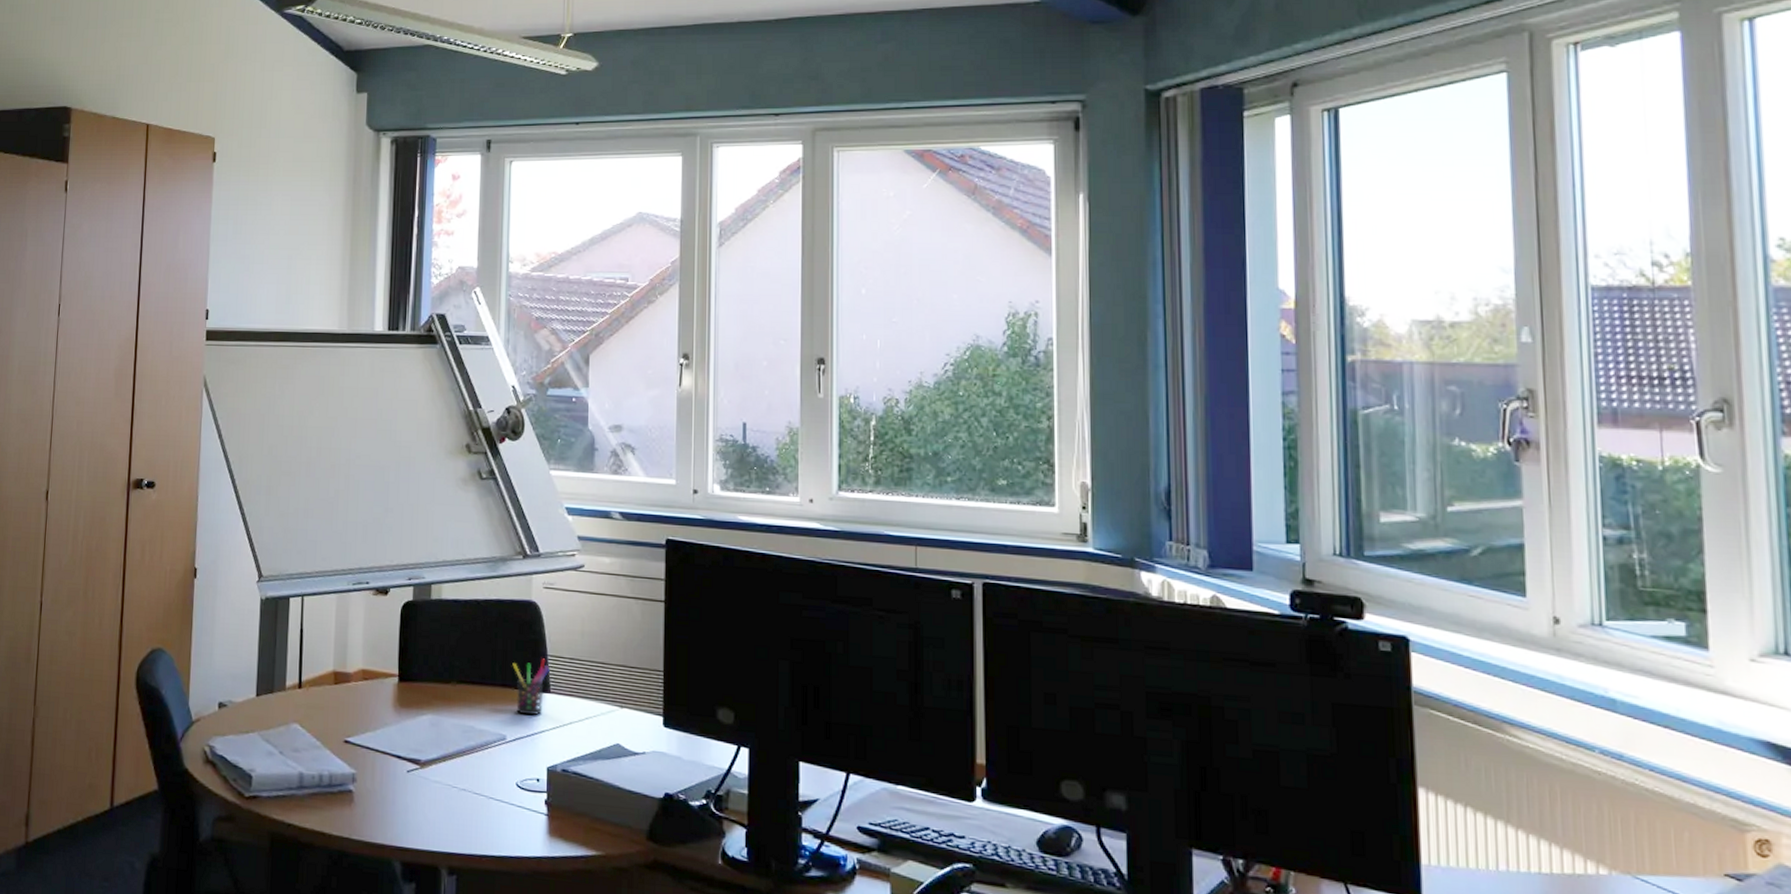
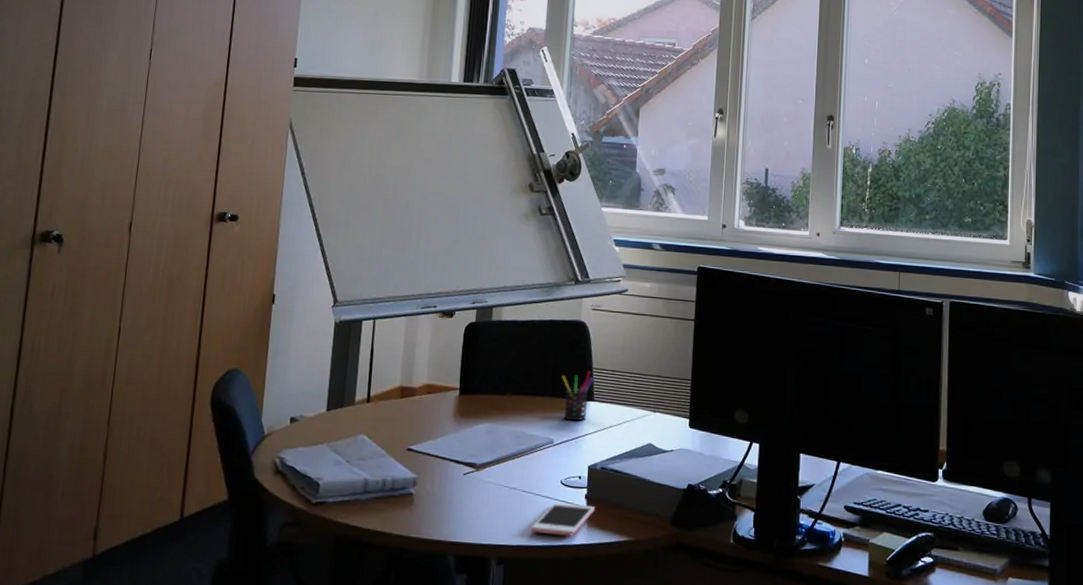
cell phone: none [484,808,557,847] -> present [530,502,595,536]

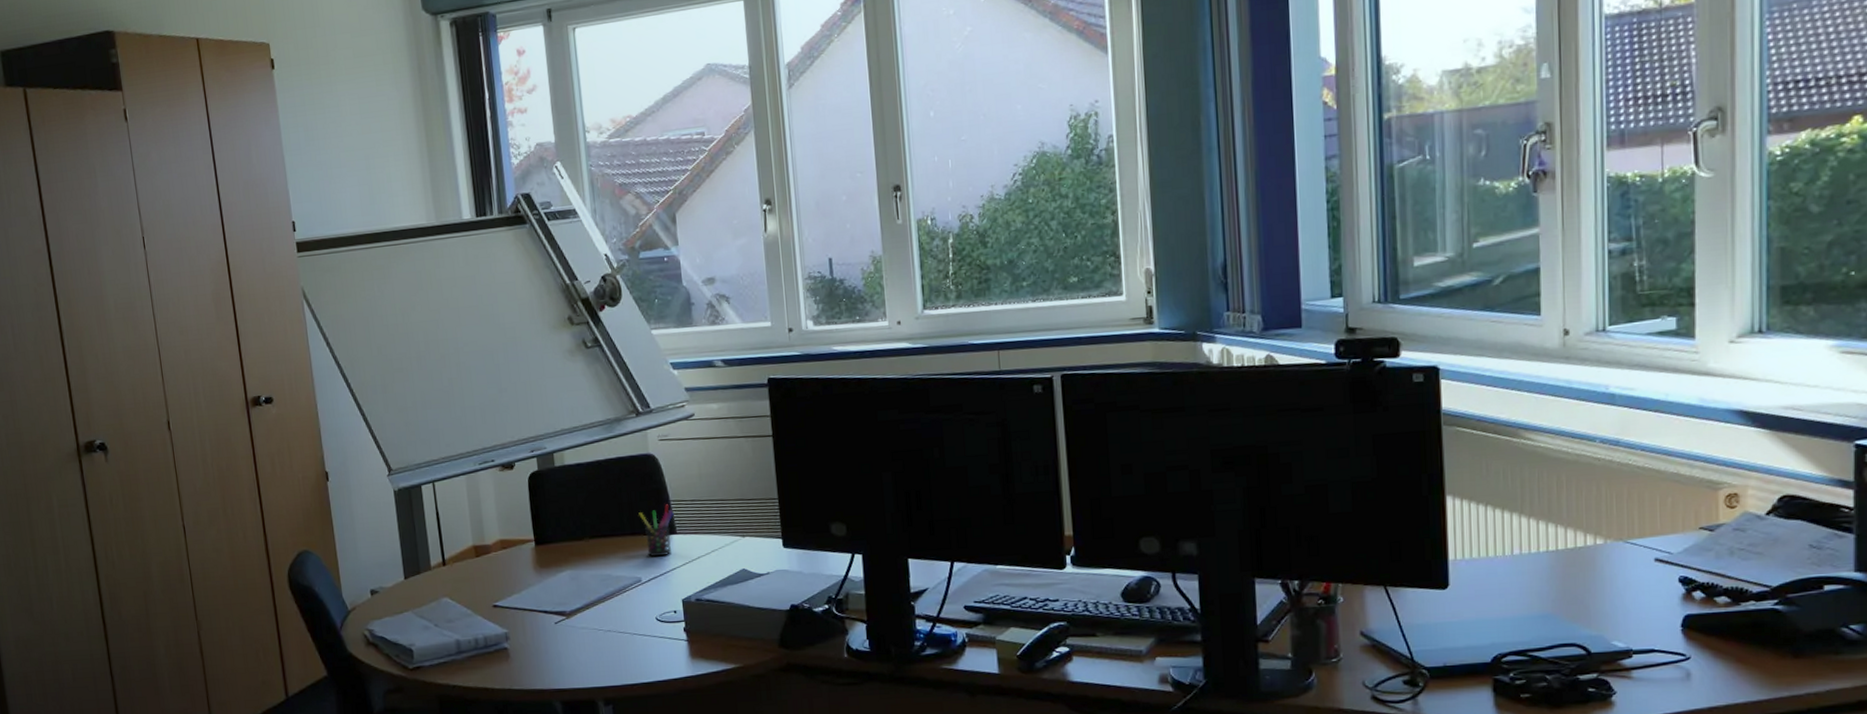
cell phone: present [530,502,595,536] -> none [633,637,696,671]

